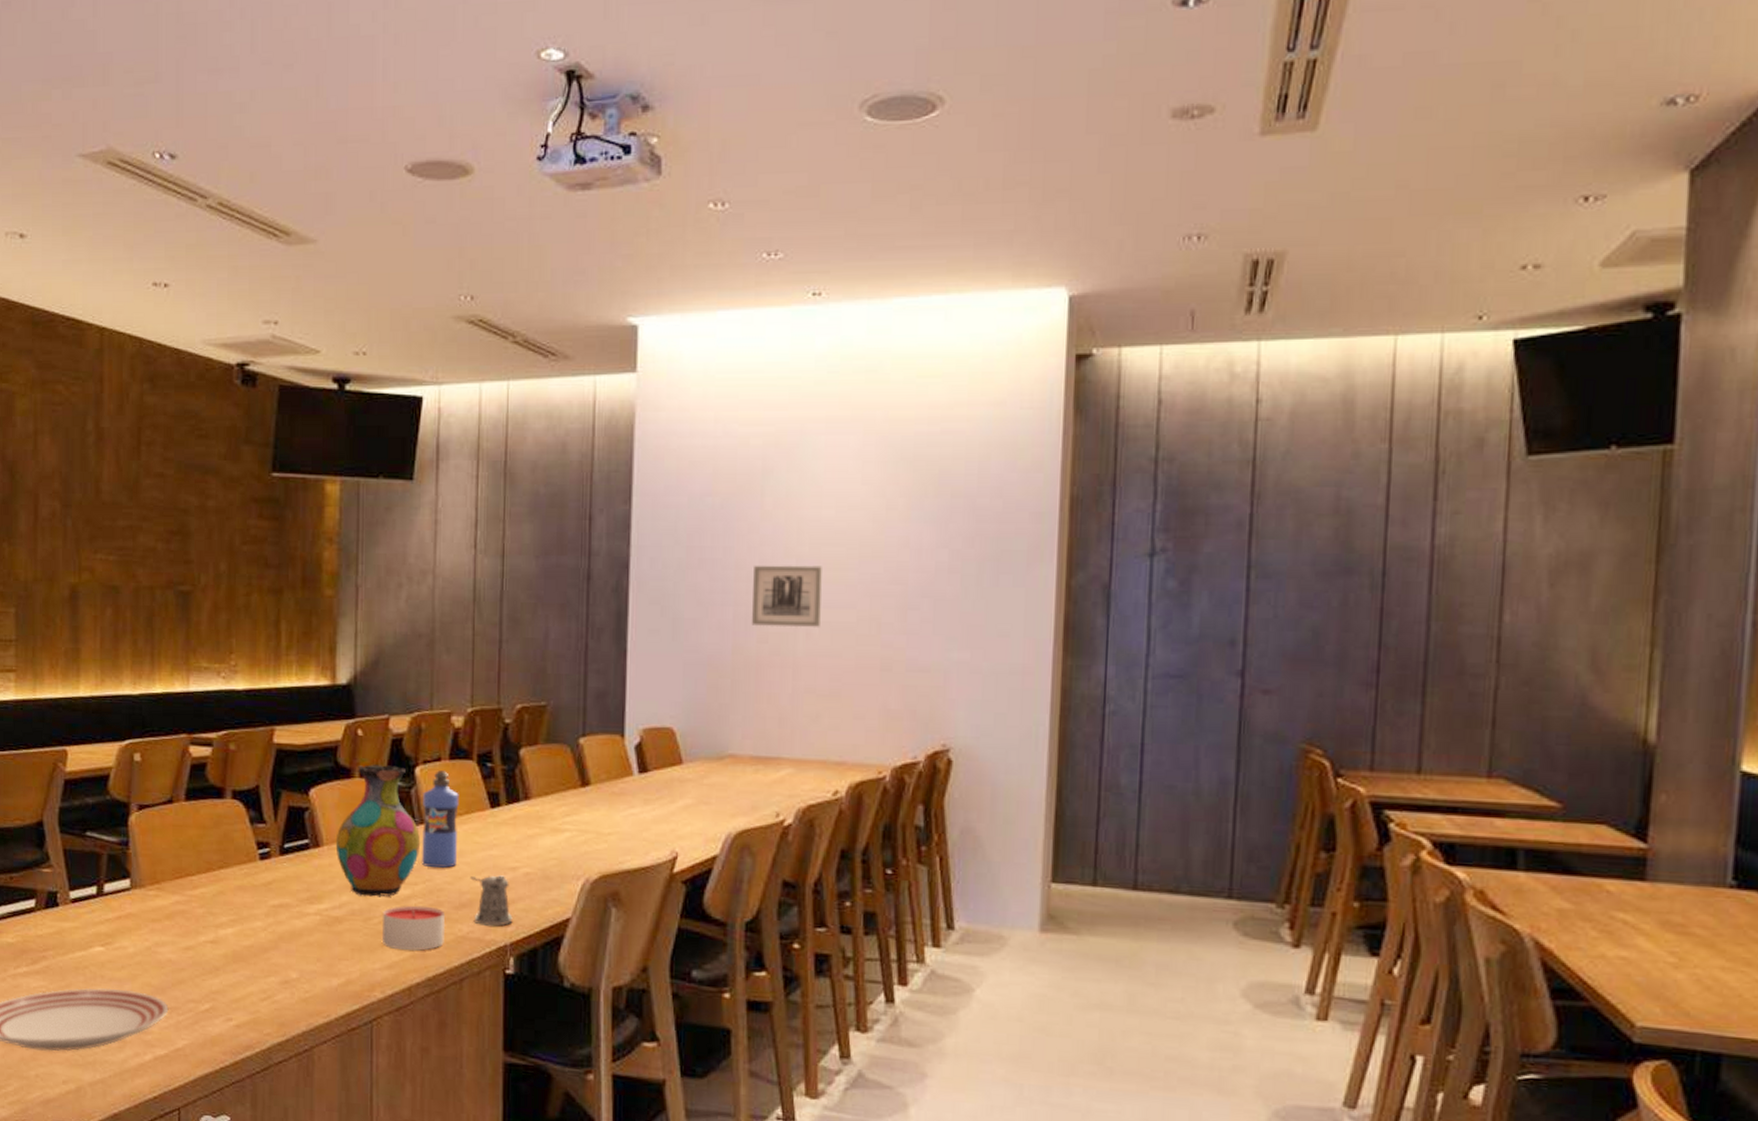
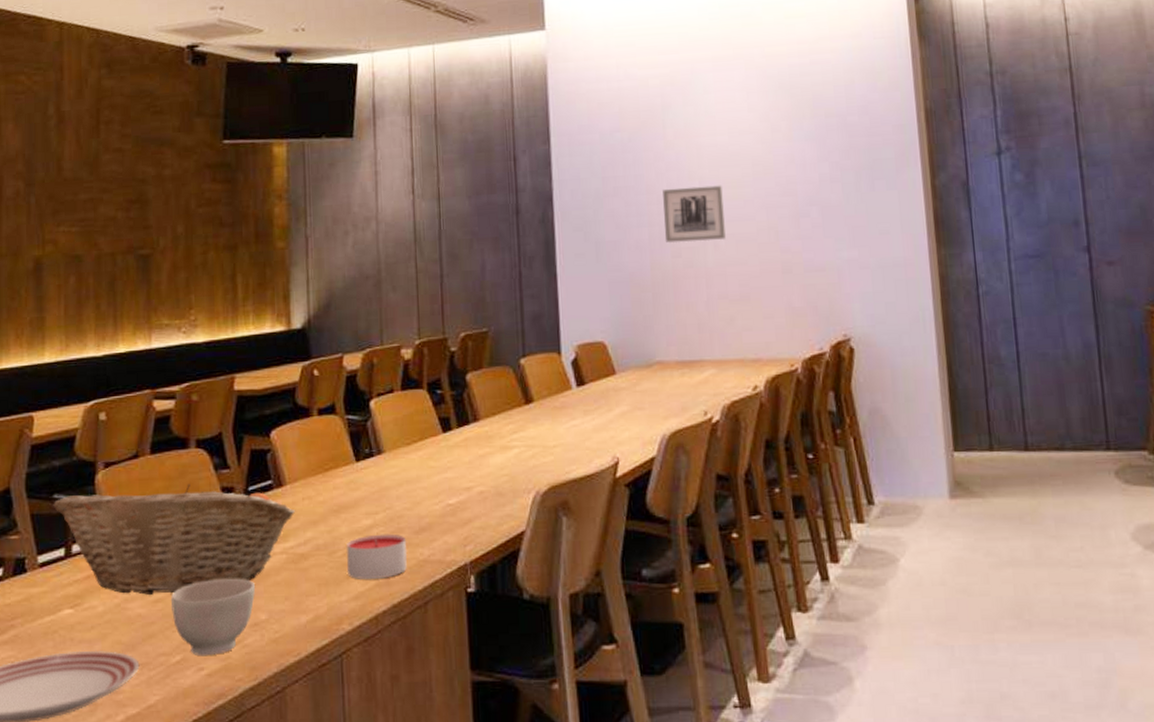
fruit basket: none [86,834,332,942] -> present [53,484,296,595]
bowl: none [202,933,287,1008] -> present [171,578,255,657]
vase: present [335,765,421,897] -> none [297,401,379,531]
water bottle: present [421,770,459,869] -> none [379,401,414,496]
pepper shaker: present [470,875,513,927] -> none [428,496,471,547]

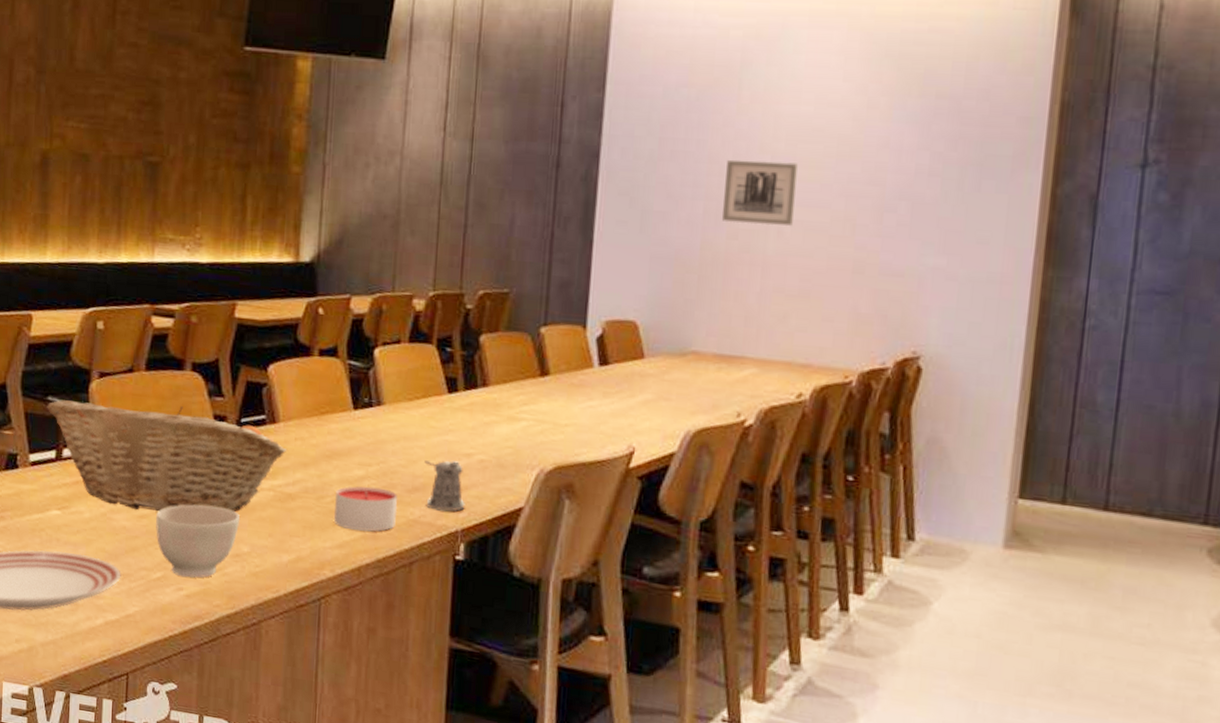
pepper shaker: none [428,496,471,547] -> present [424,460,465,512]

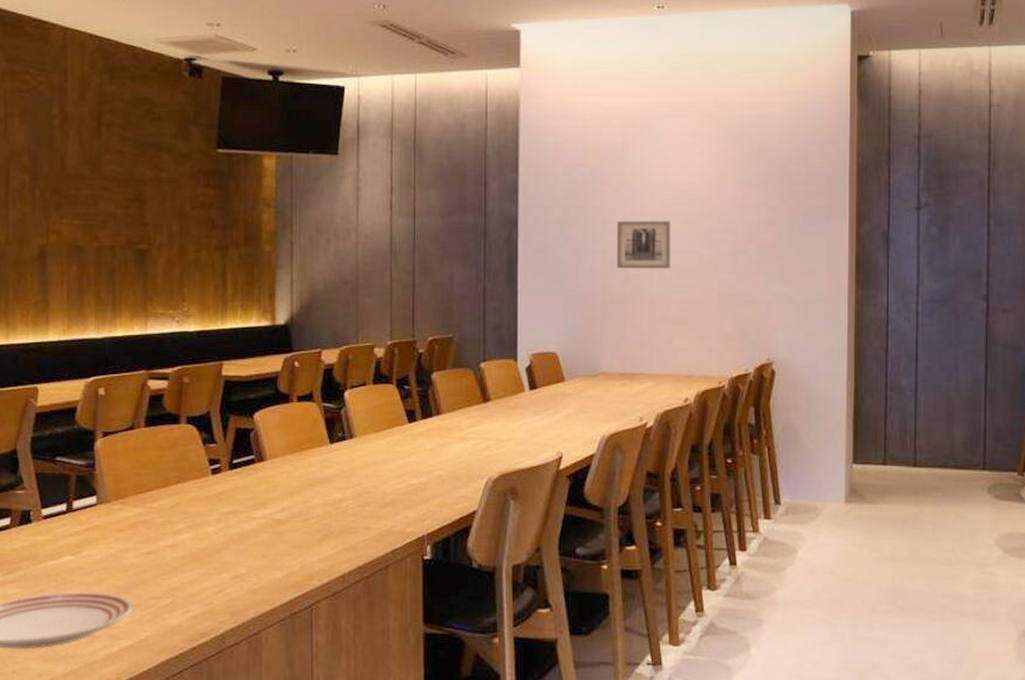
fruit basket: present [47,400,287,513] -> none [56,455,275,547]
bowl: present [156,504,239,578] -> none [162,537,236,601]
candle: present [334,486,397,532] -> none [319,506,372,544]
pepper shaker: present [424,460,465,512] -> none [392,478,429,521]

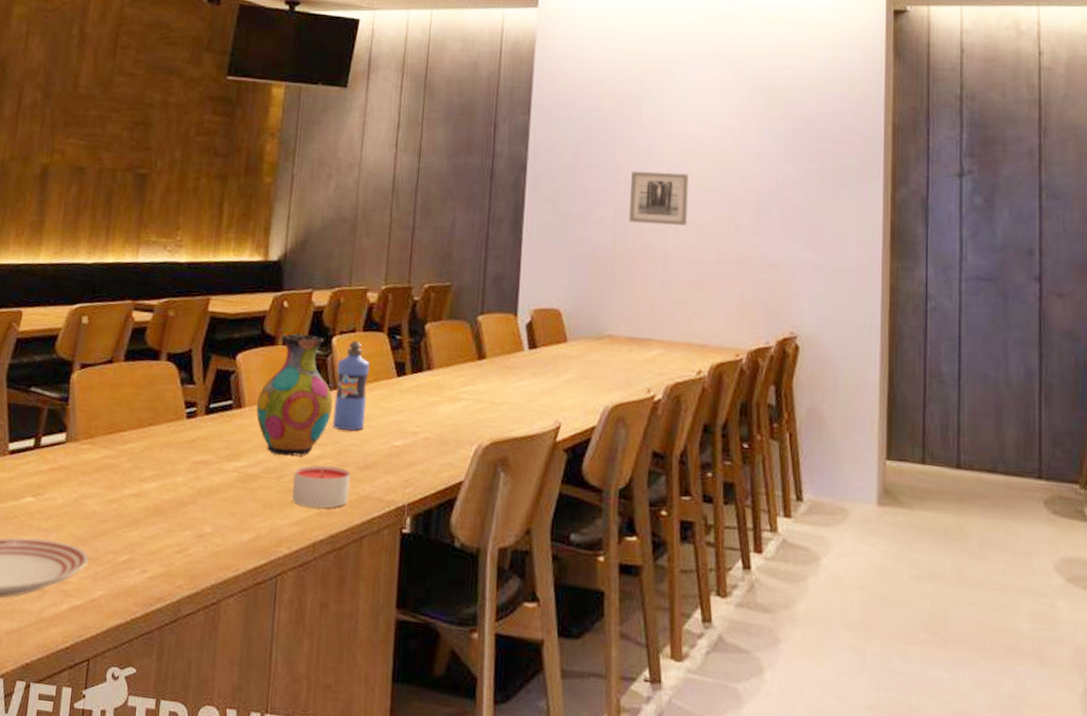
vase: none [277,391,350,501] -> present [256,334,333,457]
candle: none [319,506,372,544] -> present [292,465,350,509]
water bottle: none [350,393,382,475] -> present [332,341,370,432]

